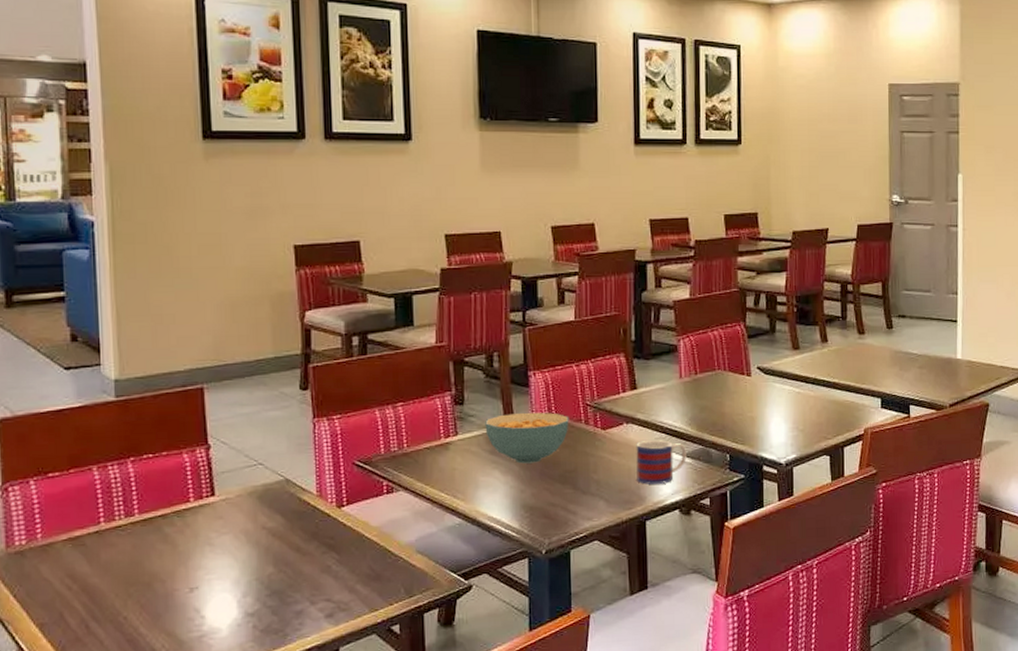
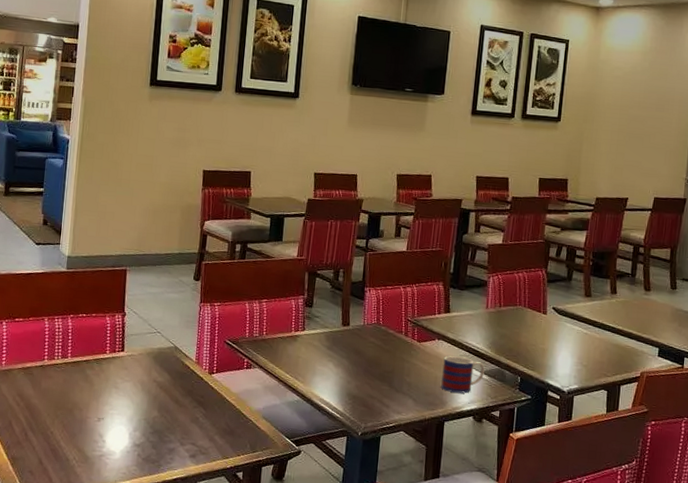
cereal bowl: present [485,412,569,464] -> none [326,319,393,361]

